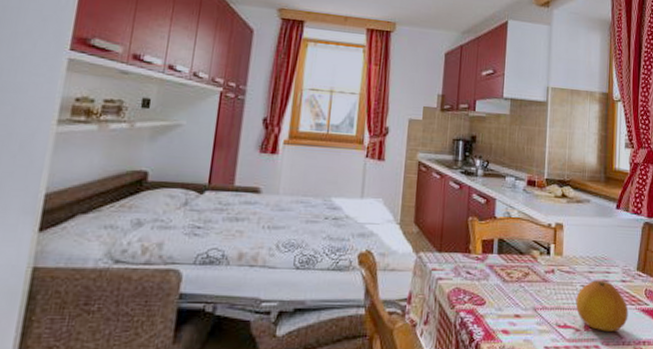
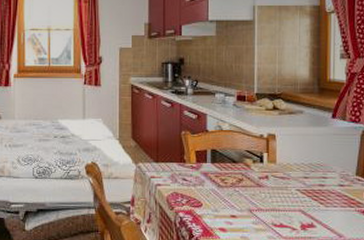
fruit: present [575,280,629,332] -> none [291,185,347,231]

